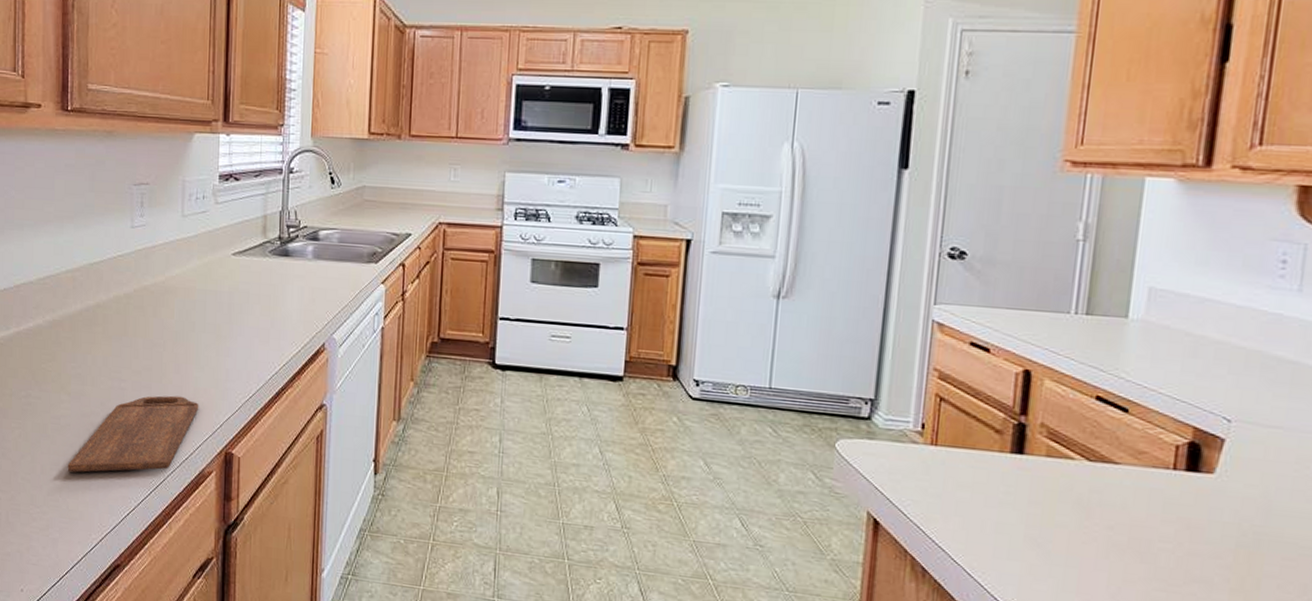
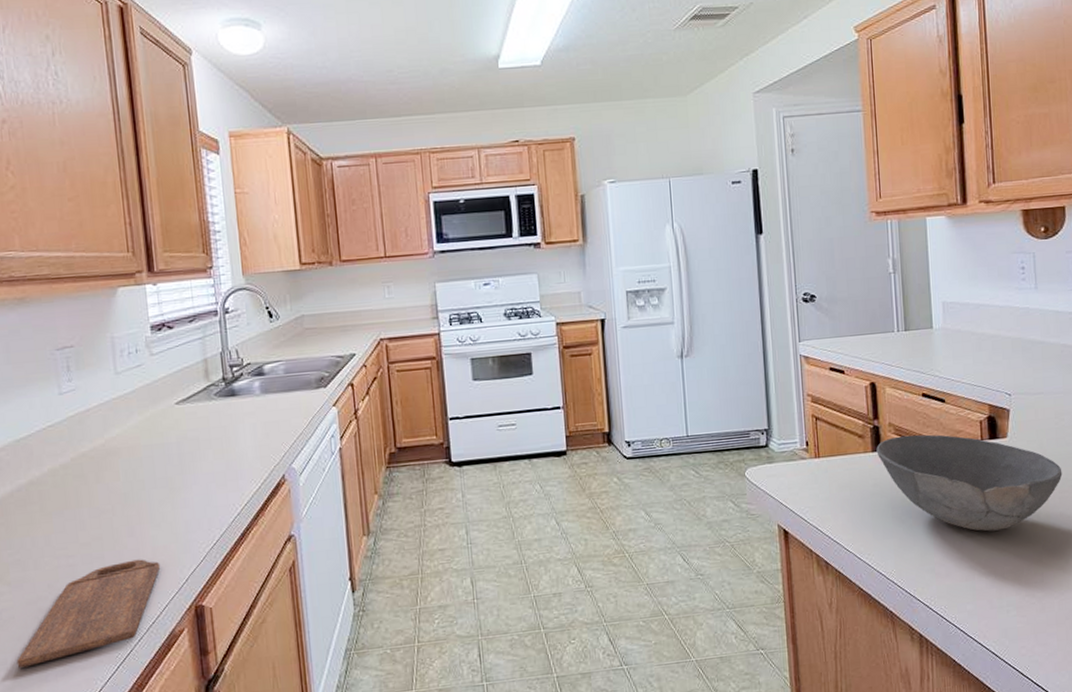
bowl: none [1016,441,1293,587] -> present [876,434,1063,532]

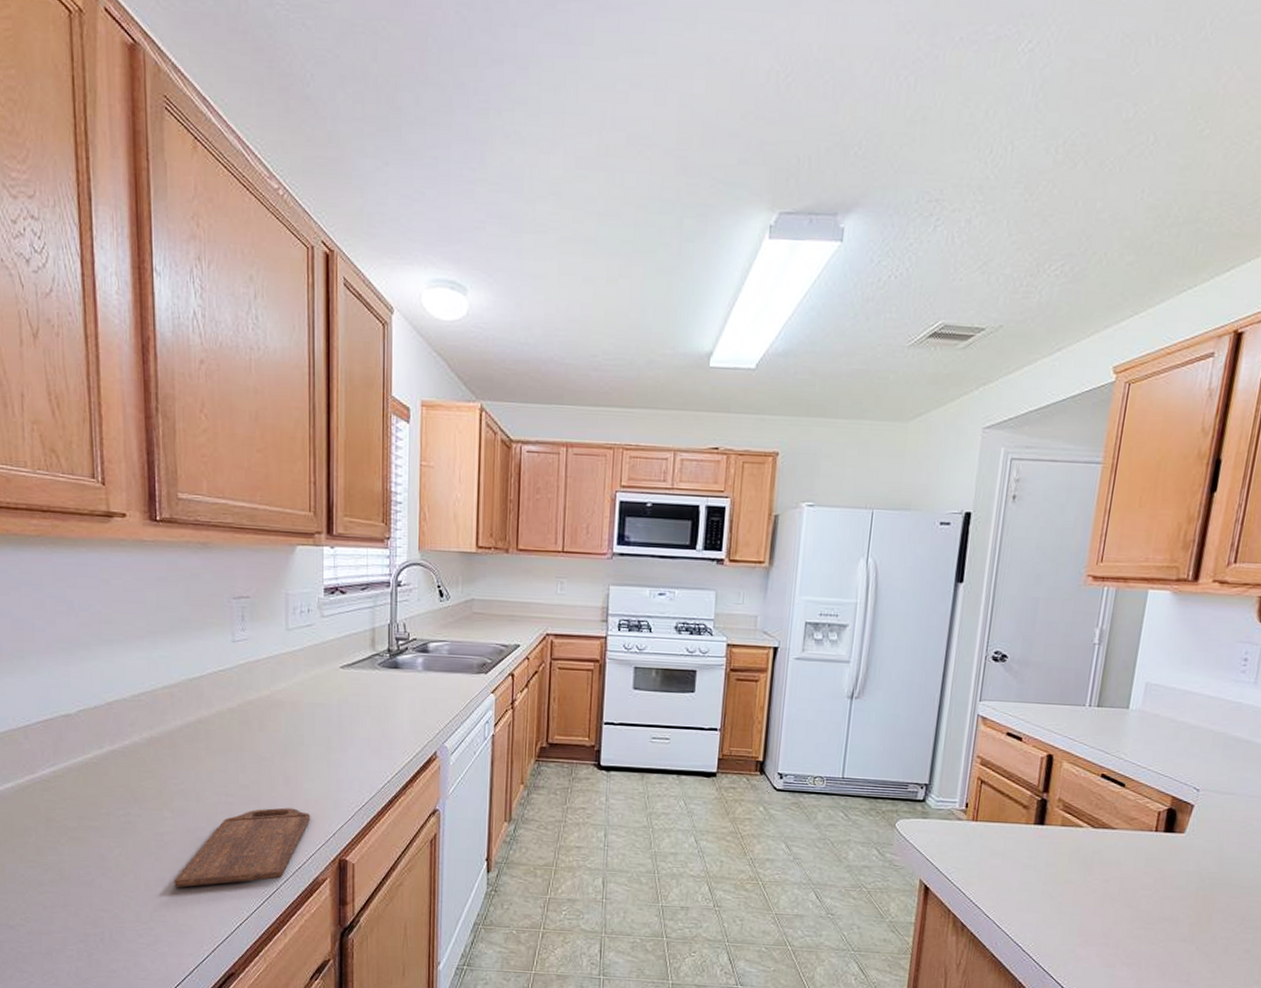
bowl: present [876,434,1063,532] -> none [1039,813,1237,924]

